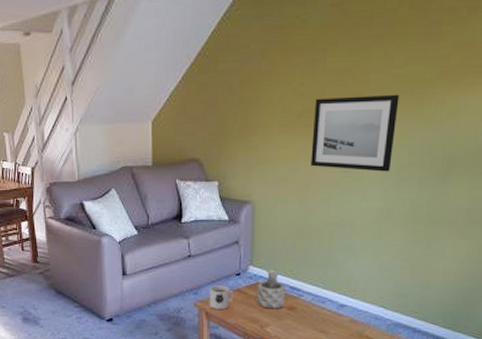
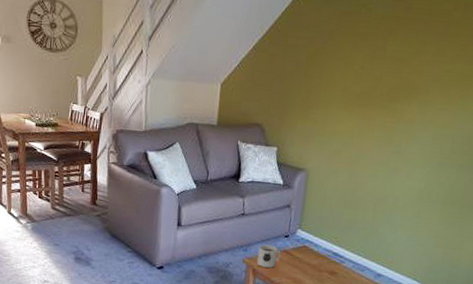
succulent plant: present [256,269,286,309] -> none [301,234,330,272]
wall art: present [311,94,400,172] -> none [363,82,448,157]

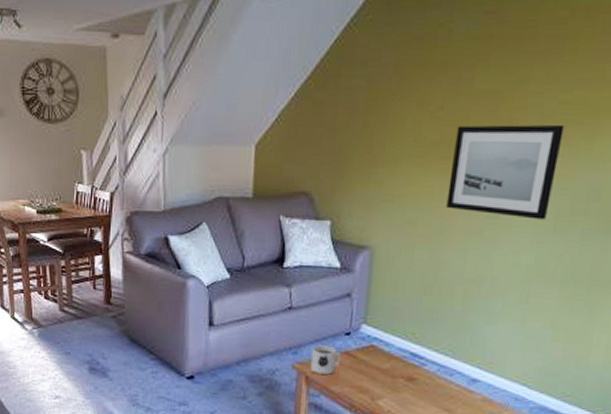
wall art: none [363,82,448,157] -> present [446,124,565,220]

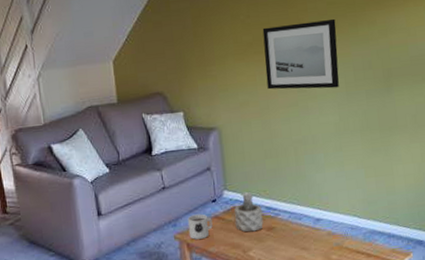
succulent plant: none [367,330,405,379] -> present [234,191,263,232]

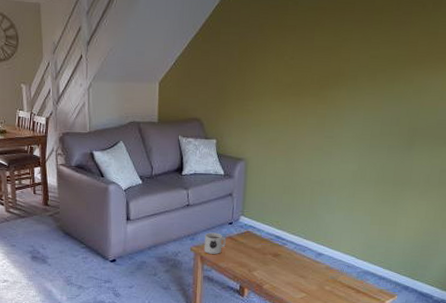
succulent plant: present [234,191,263,232] -> none [245,219,272,255]
wall art: present [262,18,339,90] -> none [297,71,375,139]

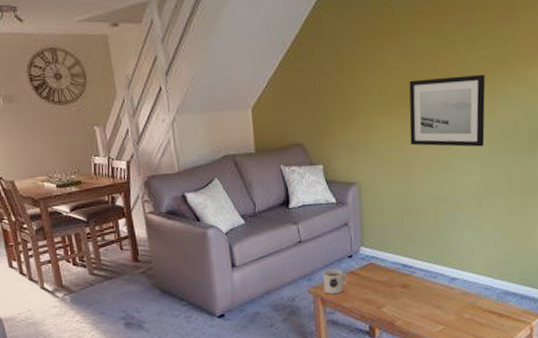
wall art: none [297,71,375,139] -> present [409,74,486,147]

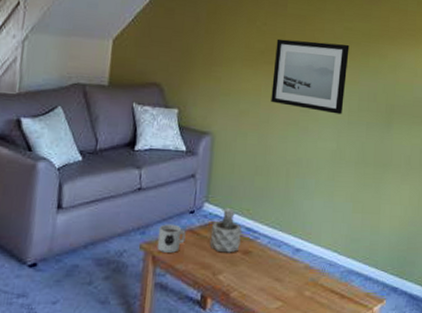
succulent plant: none [369,248,399,289] -> present [209,207,242,253]

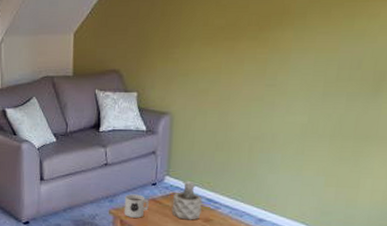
wall art: present [271,38,350,115] -> none [232,7,329,86]

